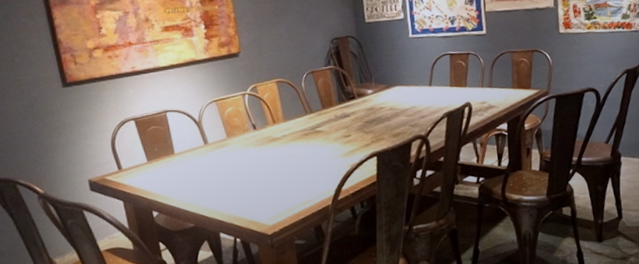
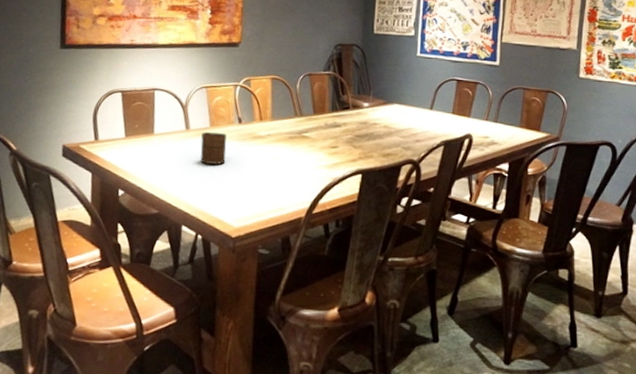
cup: none [220,141,249,173] -> present [200,132,227,165]

